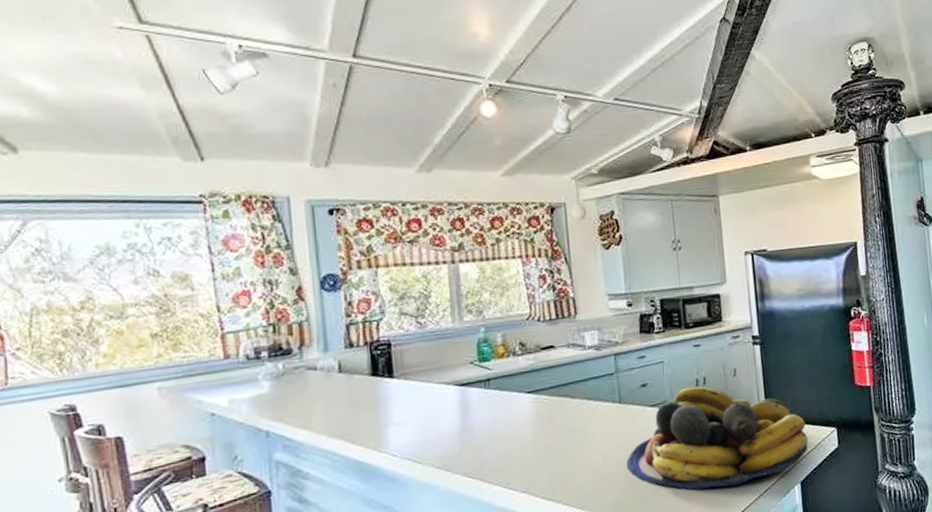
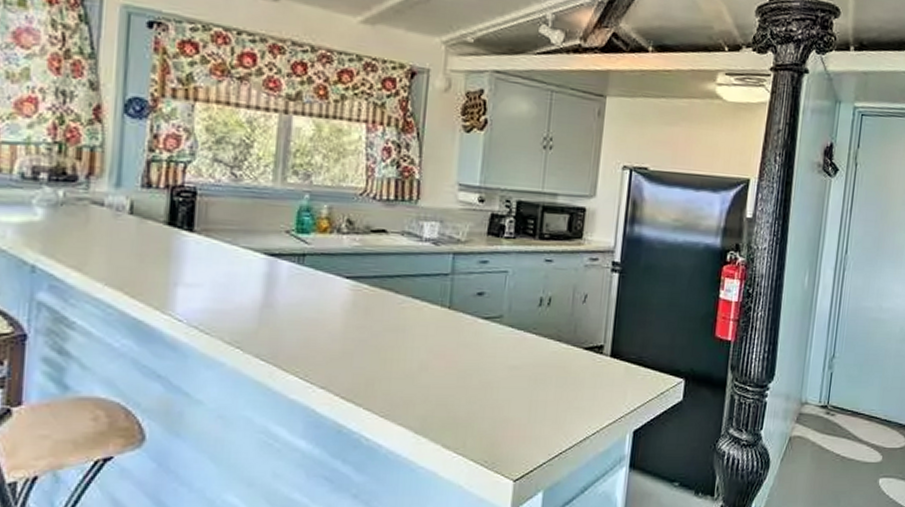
fruit bowl: present [626,386,808,490] -> none [443,305,652,423]

